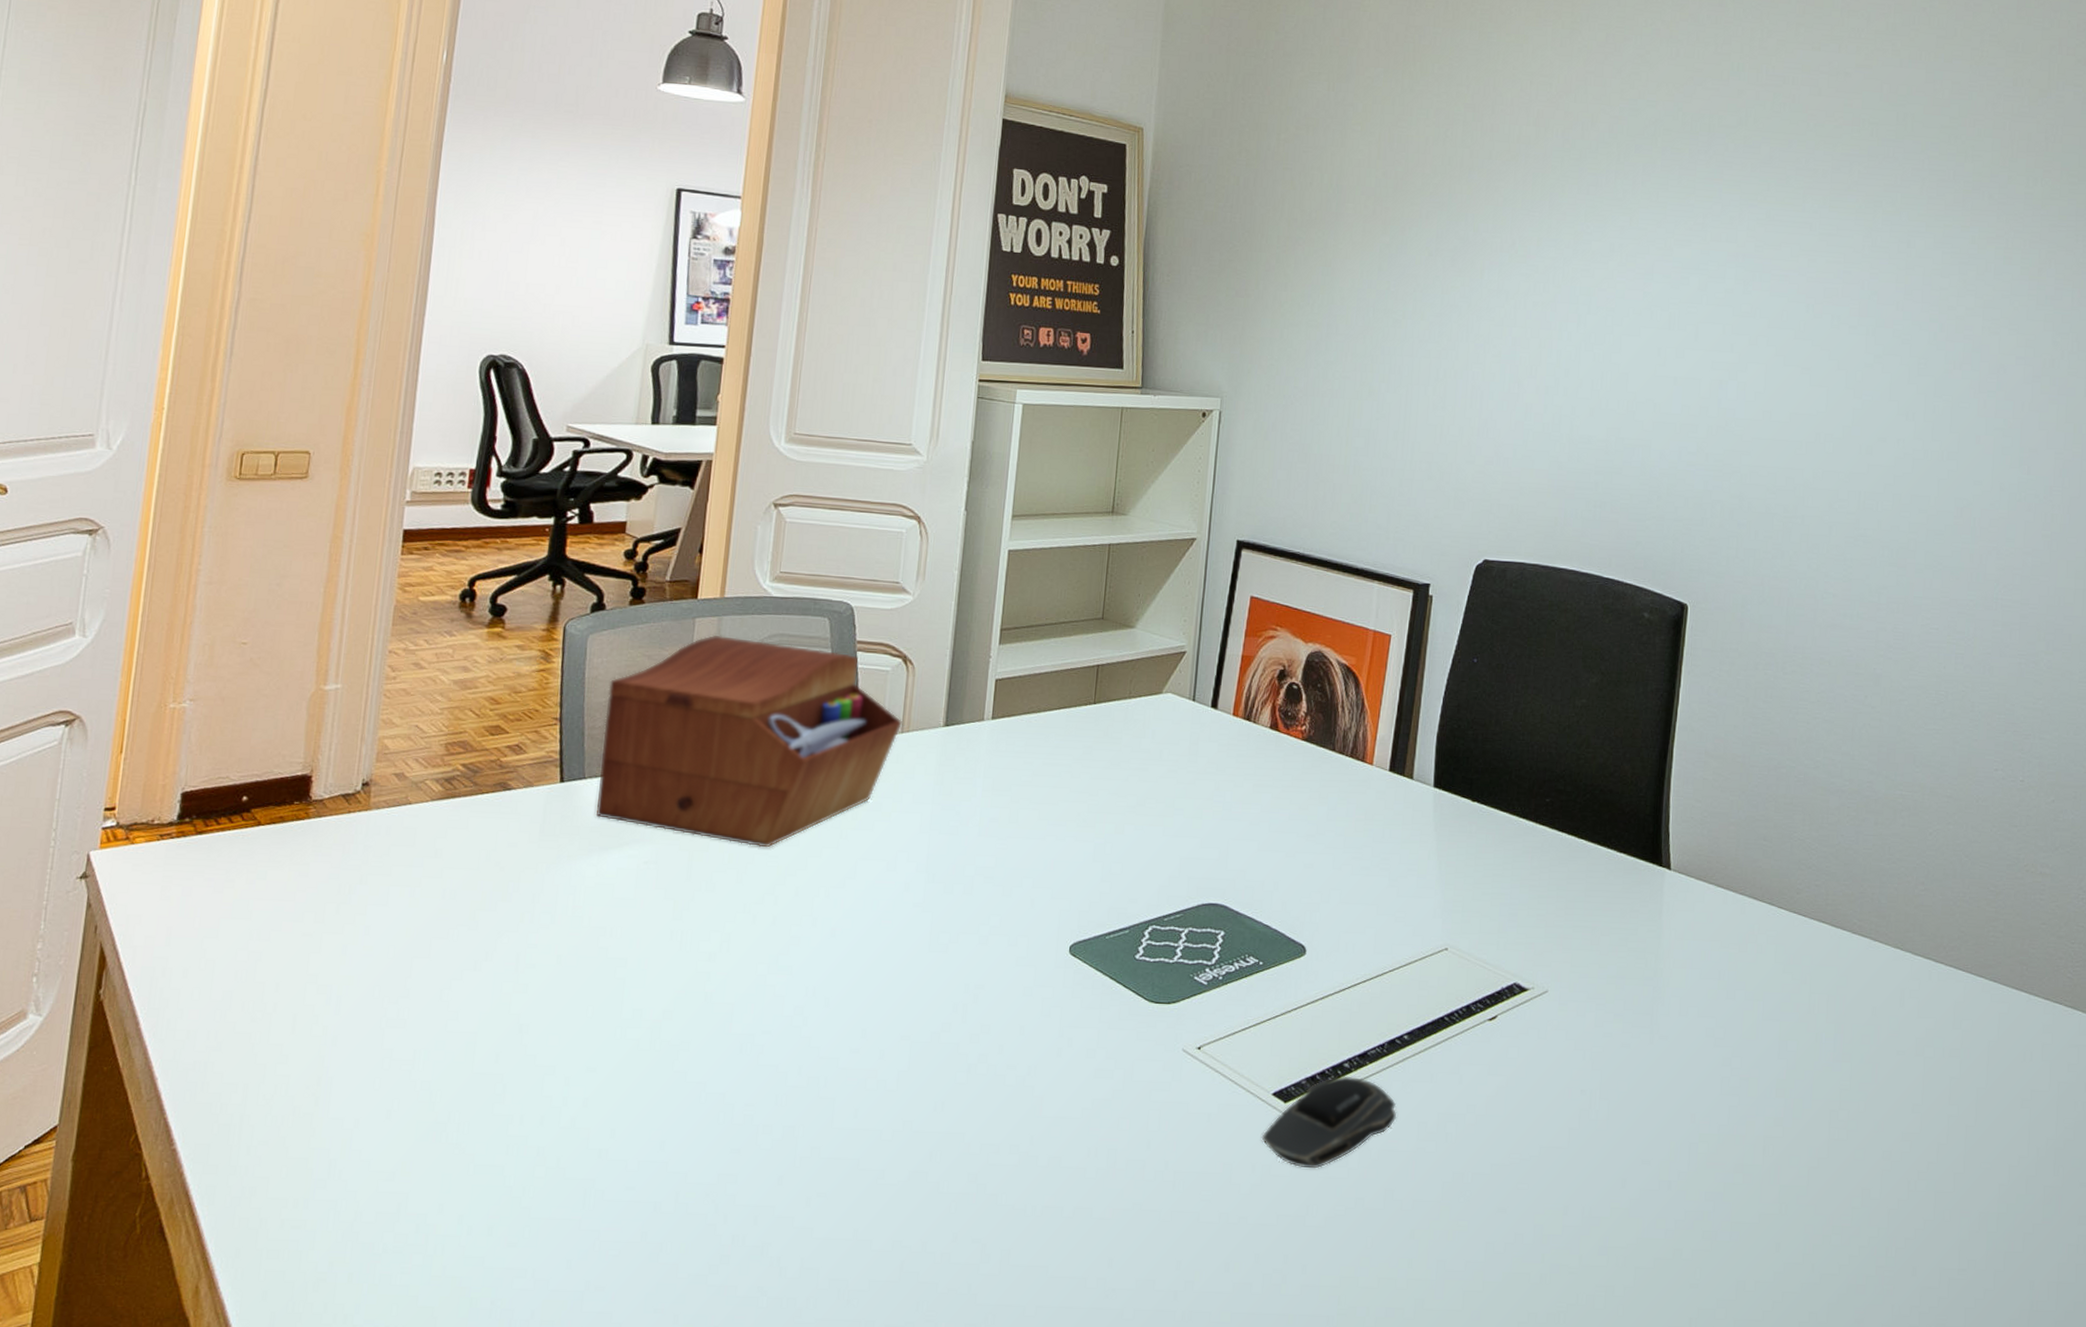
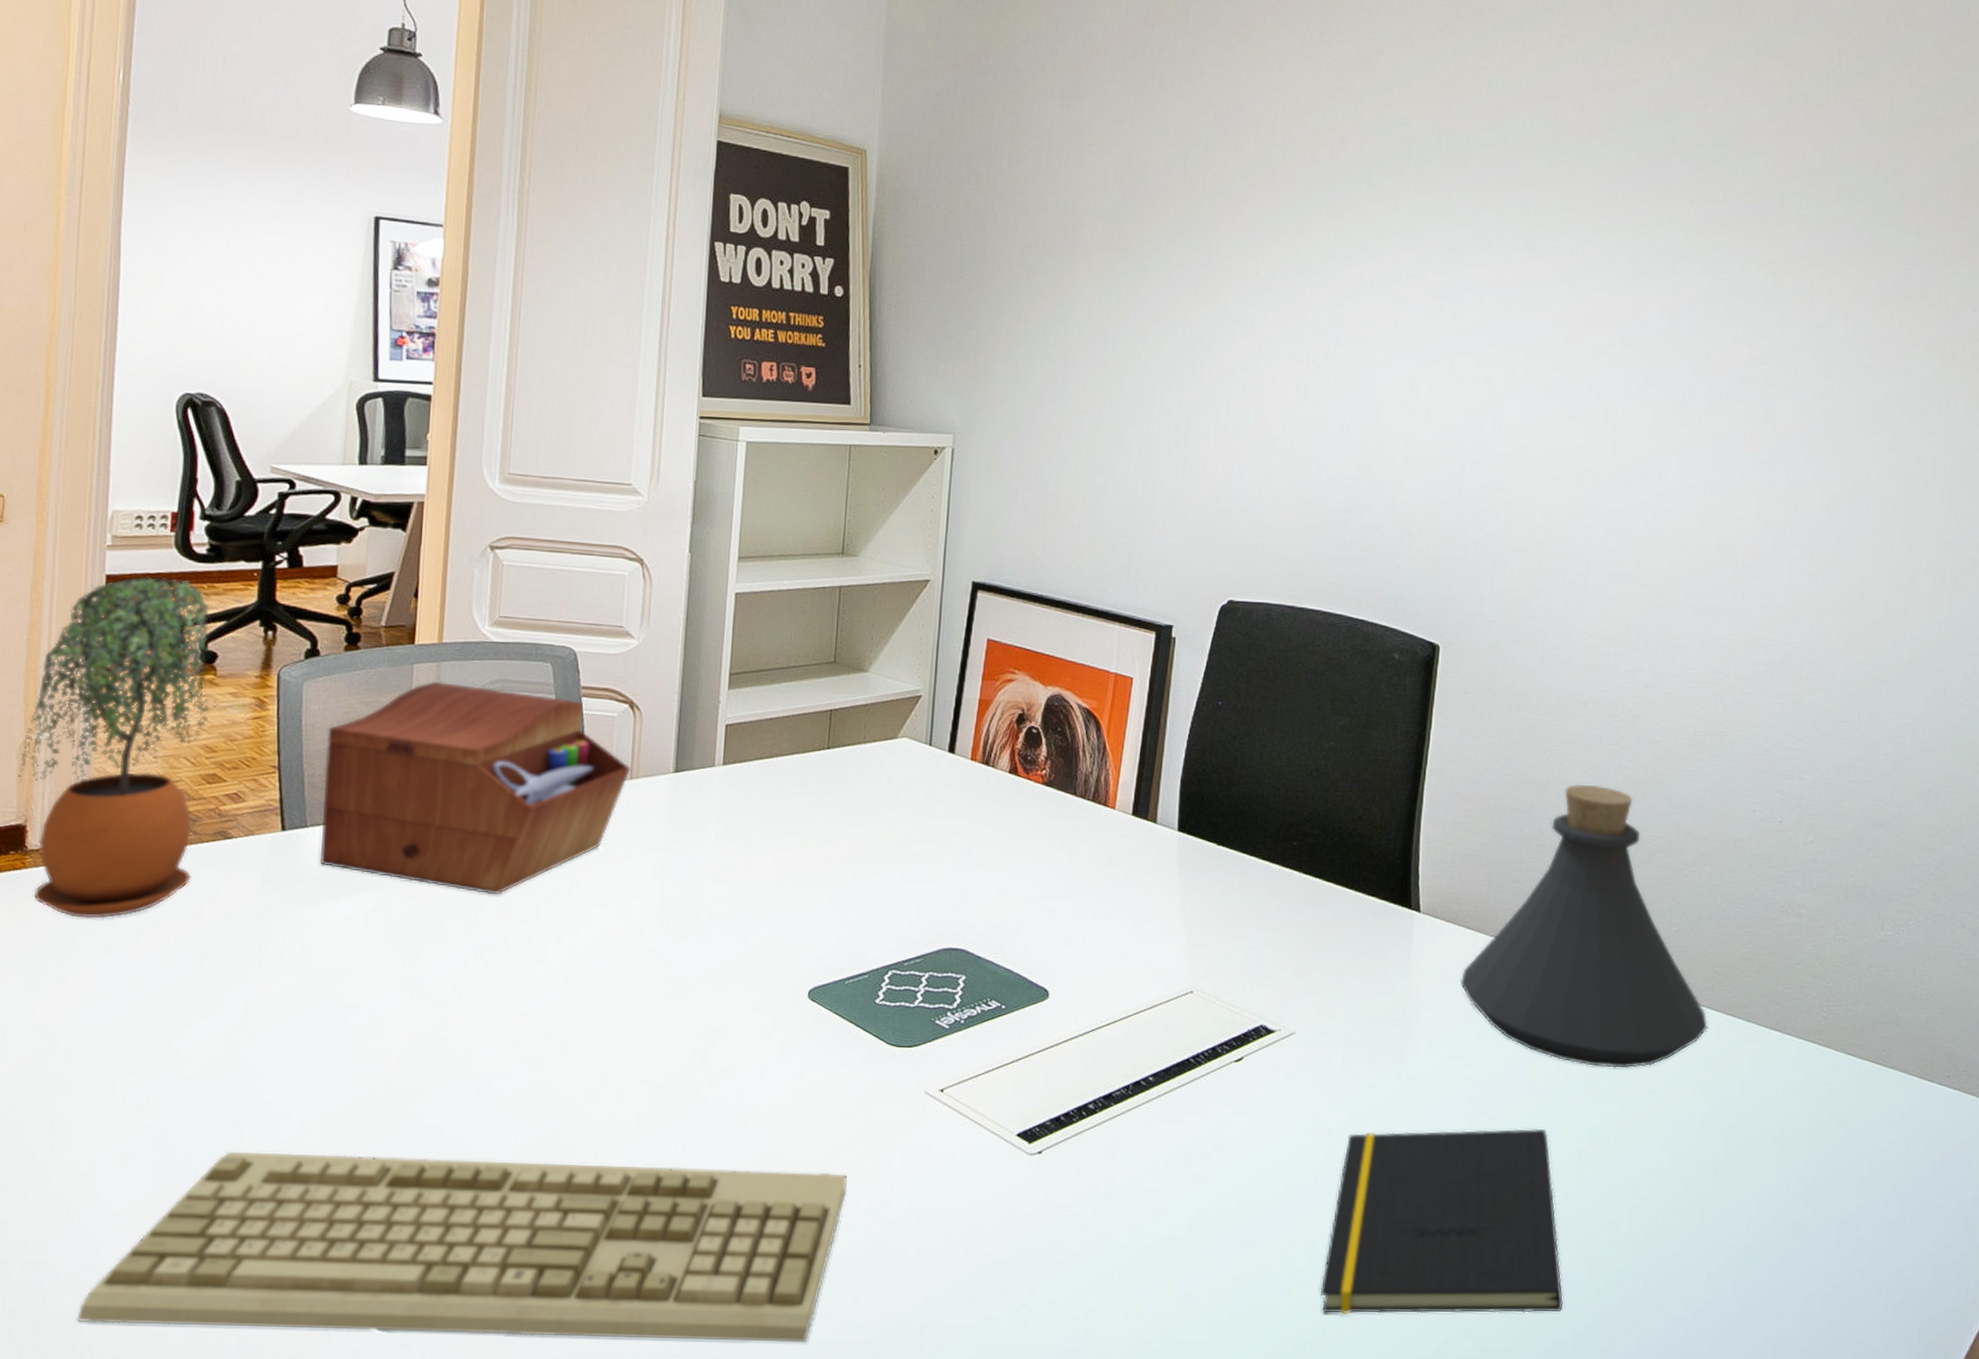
potted plant: none [307,531,503,870] -> present [18,576,212,919]
keyboard: none [331,1106,1104,1309] -> present [77,1151,848,1343]
computer mouse: present [1261,1076,1397,1169] -> none [1006,1116,1143,1207]
notepad: none [1573,1090,1817,1282] -> present [1320,1128,1564,1315]
bottle: none [1710,742,1955,1029] -> present [1460,784,1708,1069]

